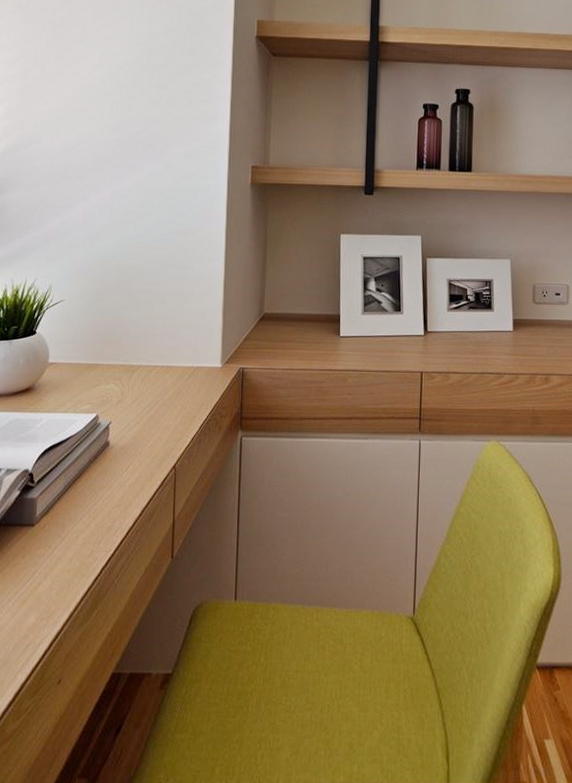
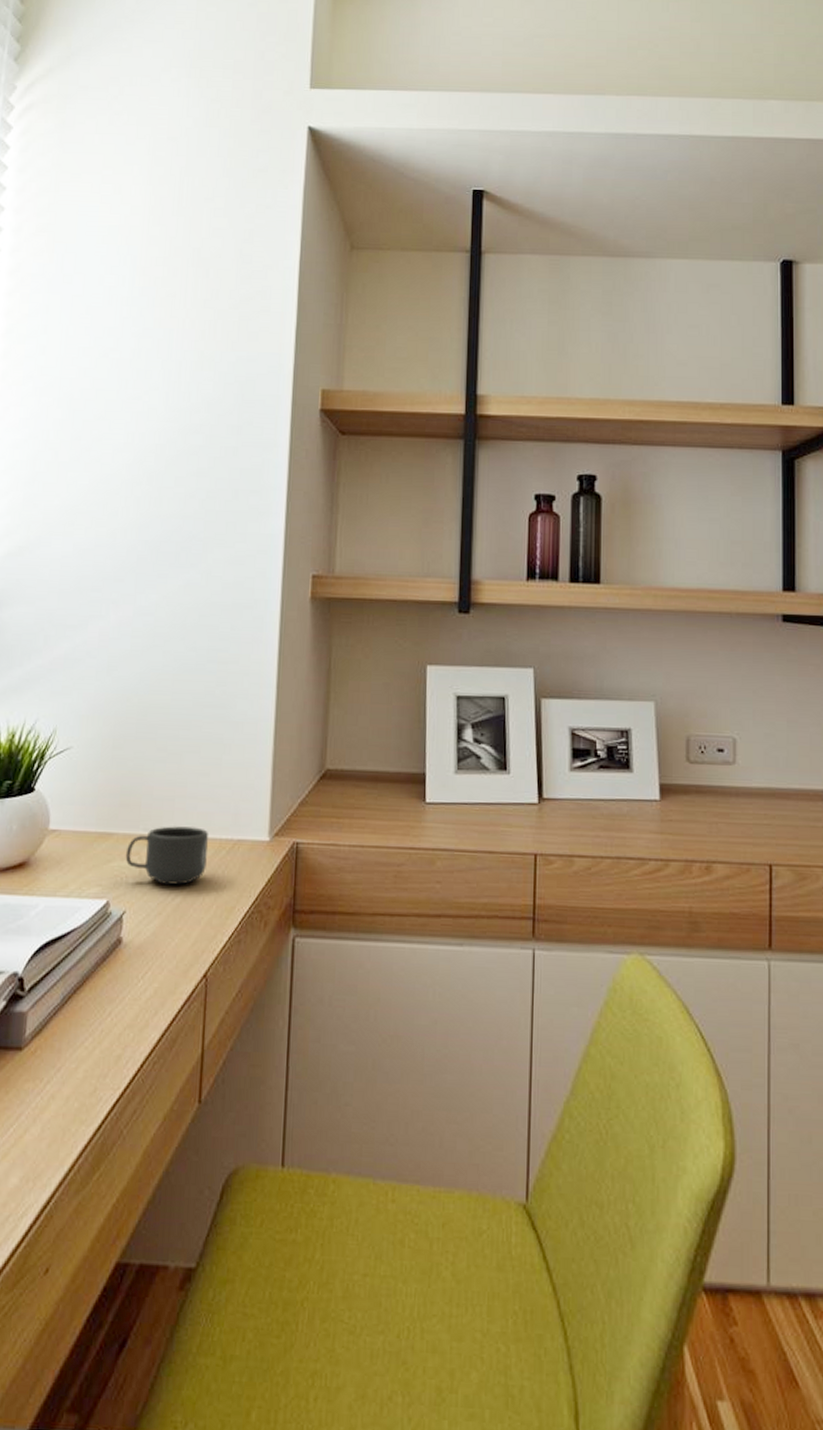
mug: none [110,358,175,402] -> present [125,826,209,886]

